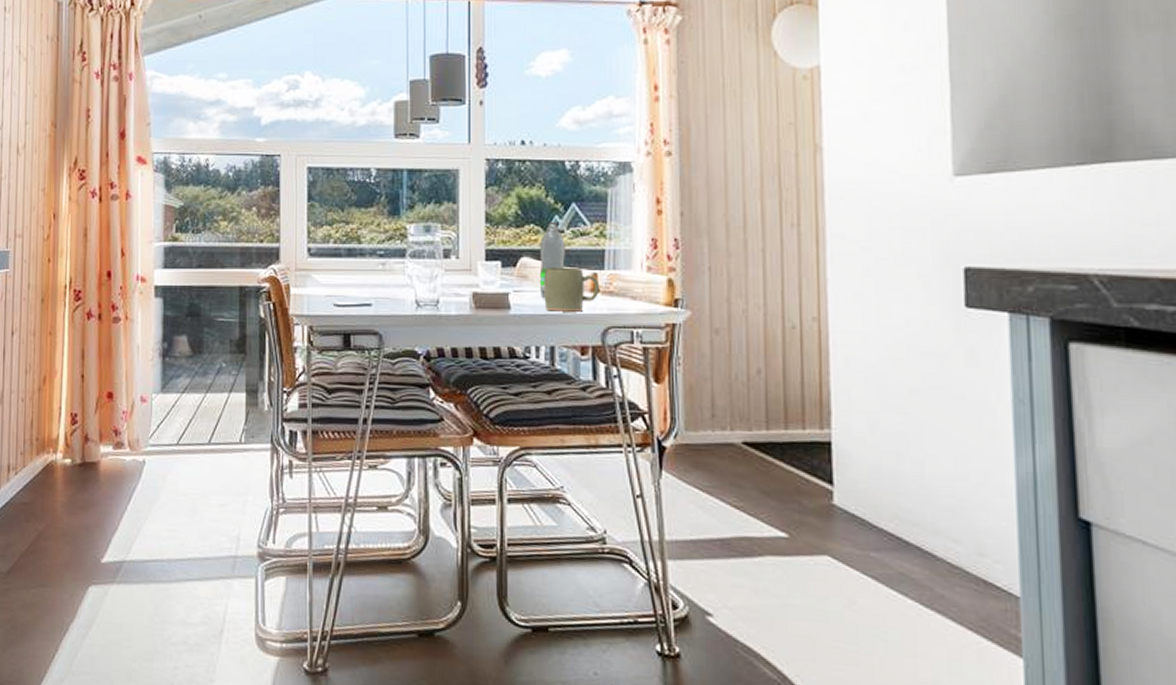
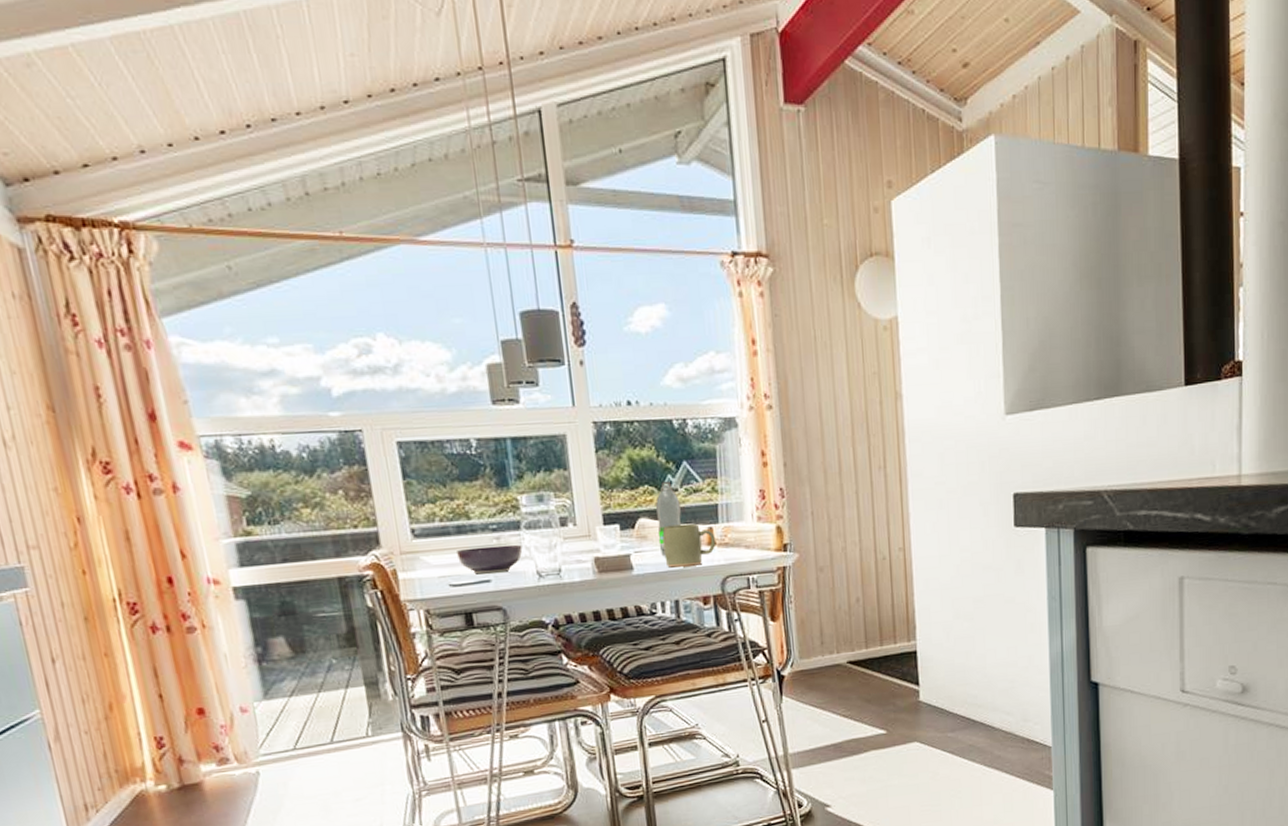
bowl: none [344,271,405,298] -> present [455,544,523,574]

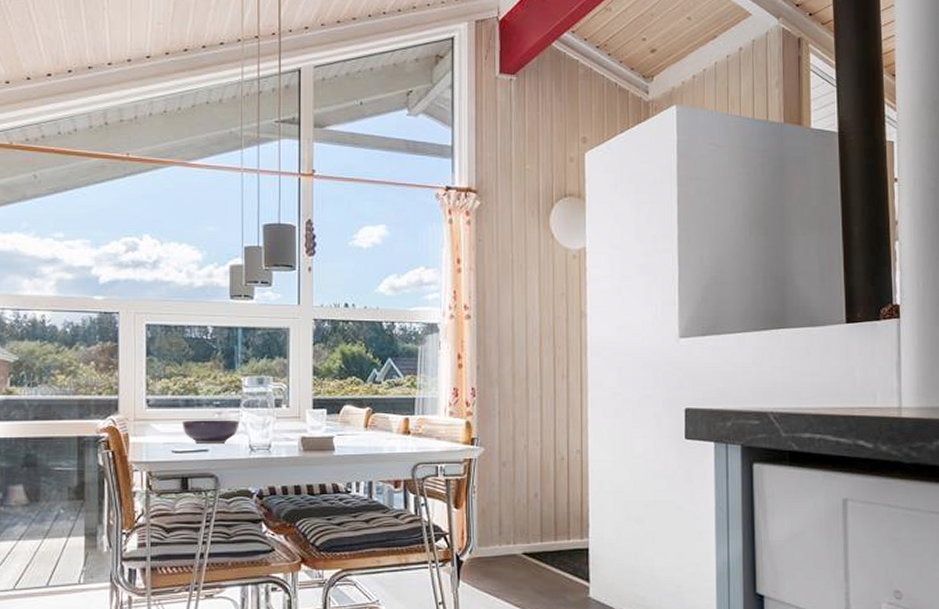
bottle: present [656,480,682,558] -> none [359,374,382,442]
mug: present [662,523,716,568] -> none [363,413,411,452]

